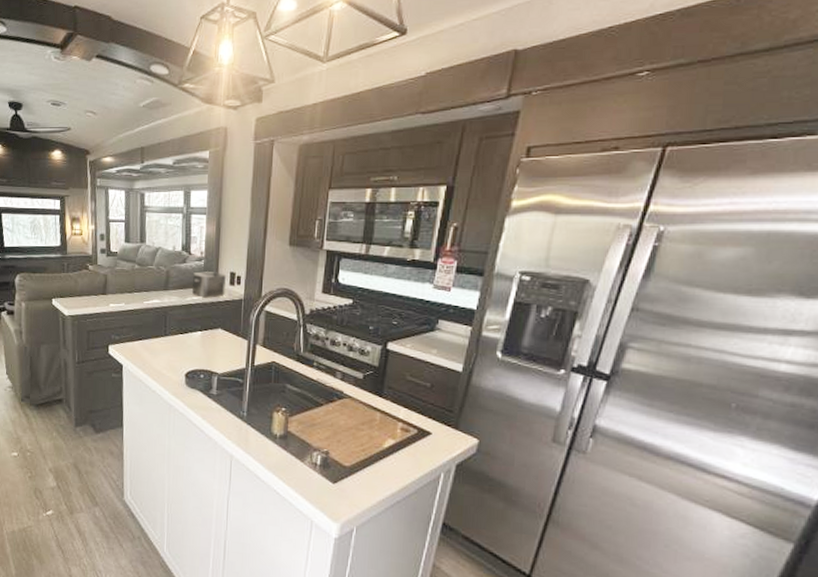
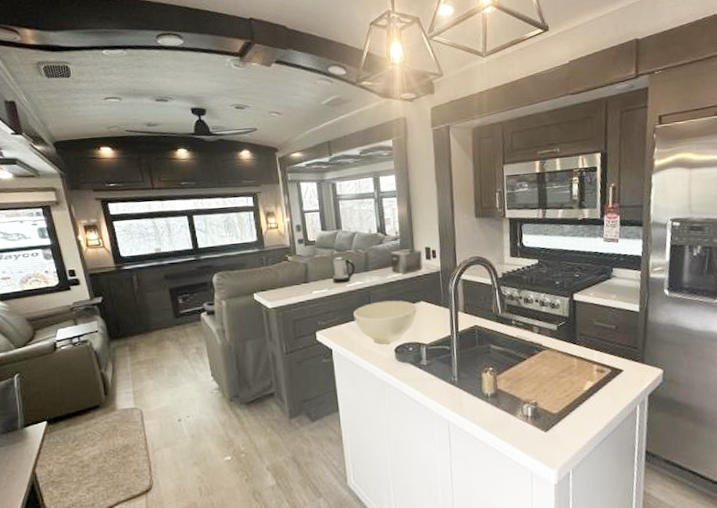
kettle: none [130,272,155,300] -> present [330,257,356,284]
bowl: none [148,323,213,368] -> present [354,300,417,344]

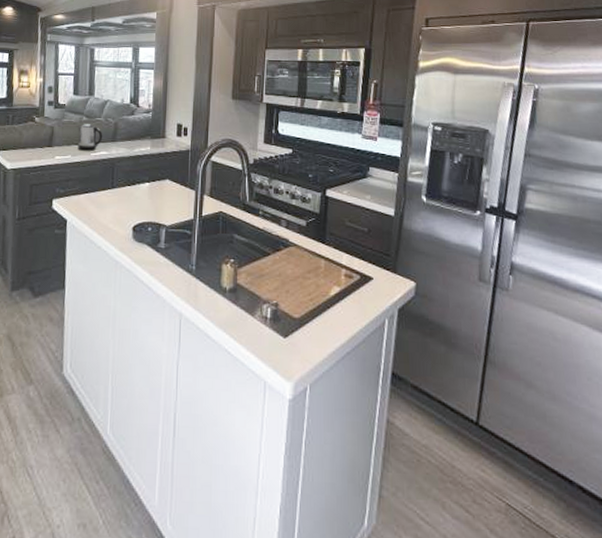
bowl: present [354,300,417,344] -> none [94,174,161,221]
toaster: present [391,249,423,275] -> none [139,123,174,149]

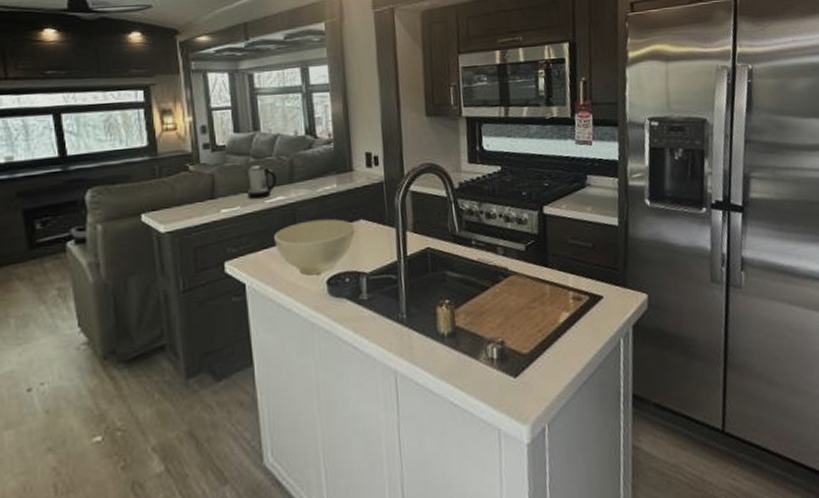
bowl: none [94,174,161,221] -> present [274,218,355,276]

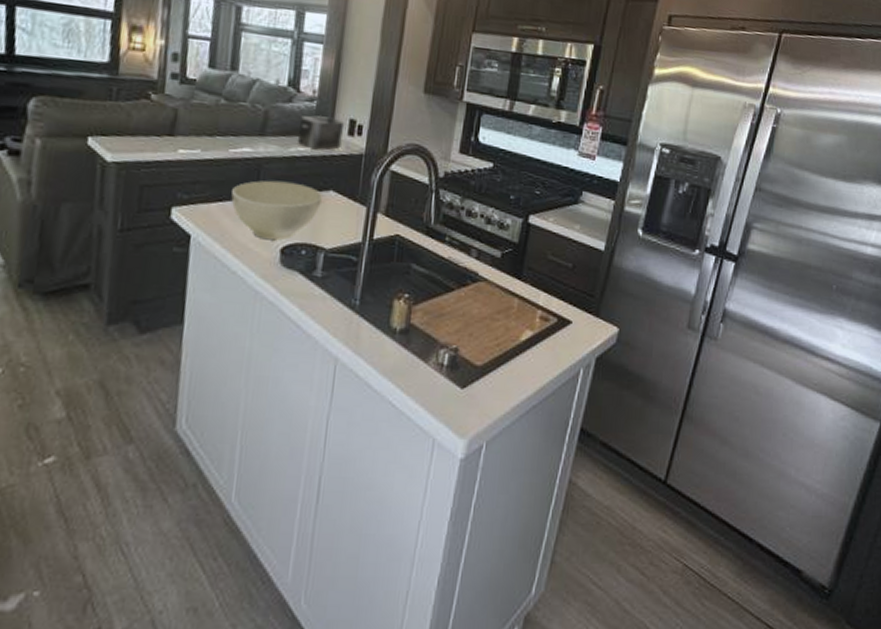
kettle: present [245,165,277,200] -> none [210,108,248,148]
toaster: none [322,154,363,187] -> present [297,115,345,151]

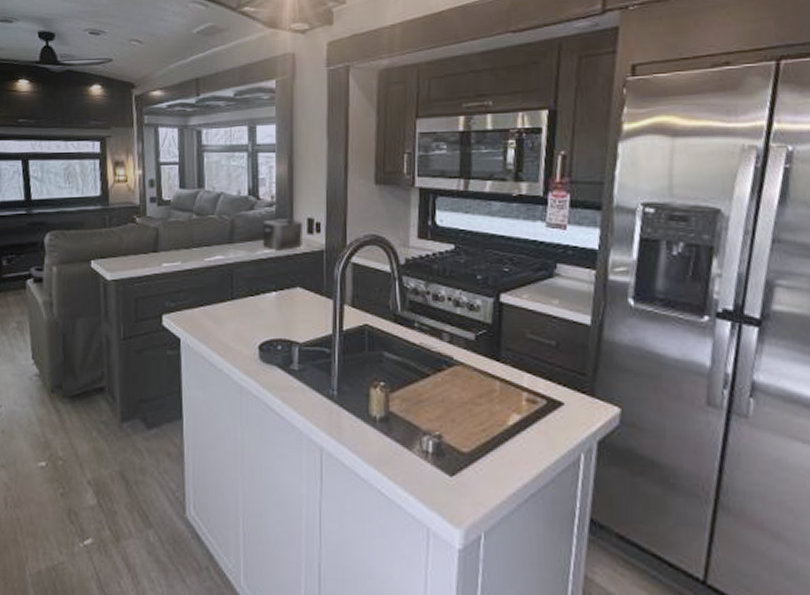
bowl: present [231,180,322,241] -> none [211,283,290,338]

